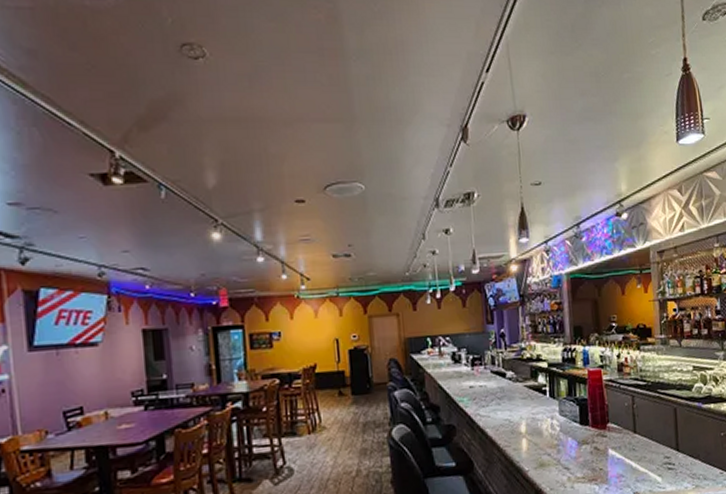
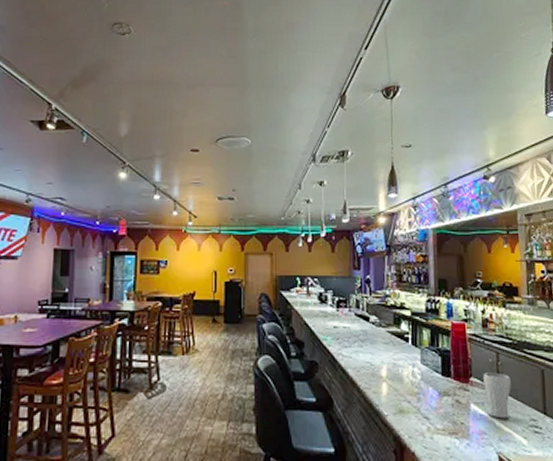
drinking glass: none [620,415,646,460] -> present [483,372,511,419]

